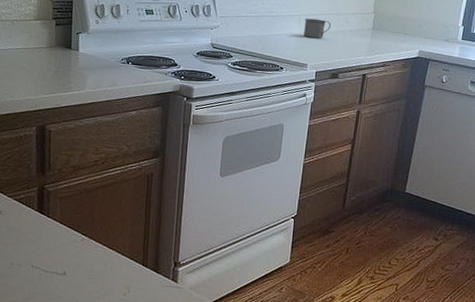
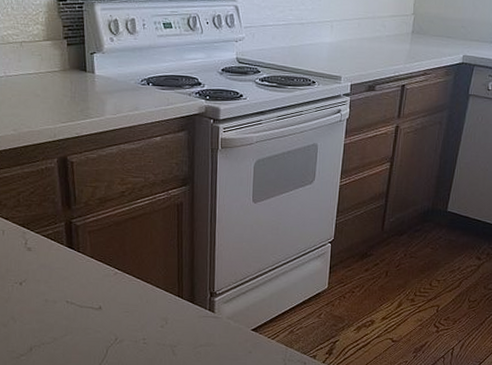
mug: present [304,18,332,38] -> none [337,24,367,47]

